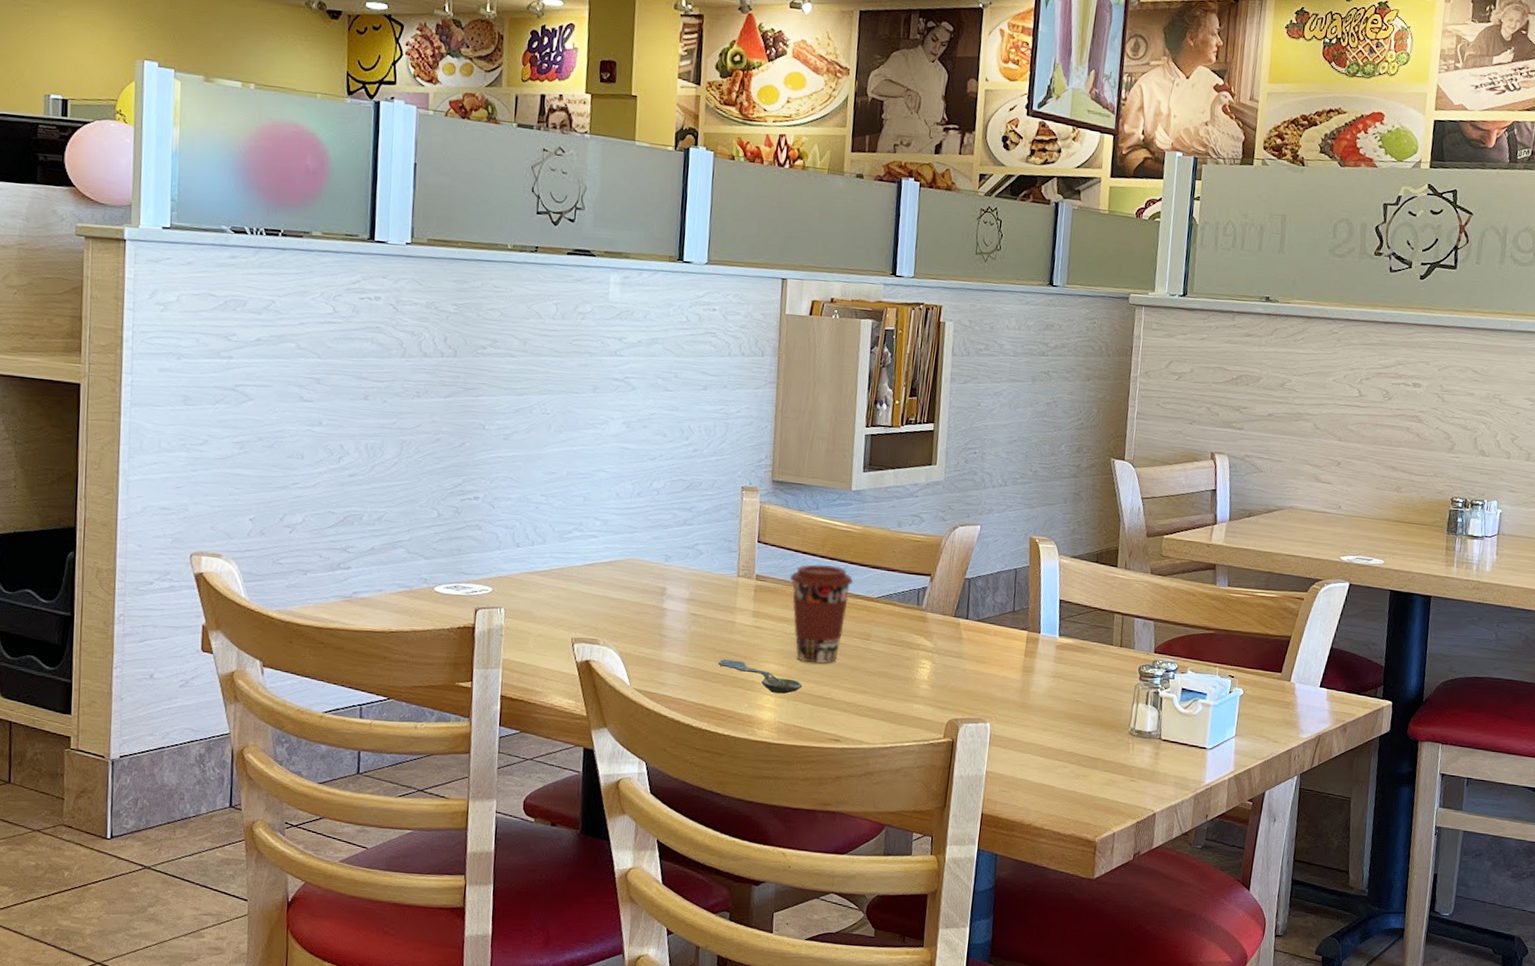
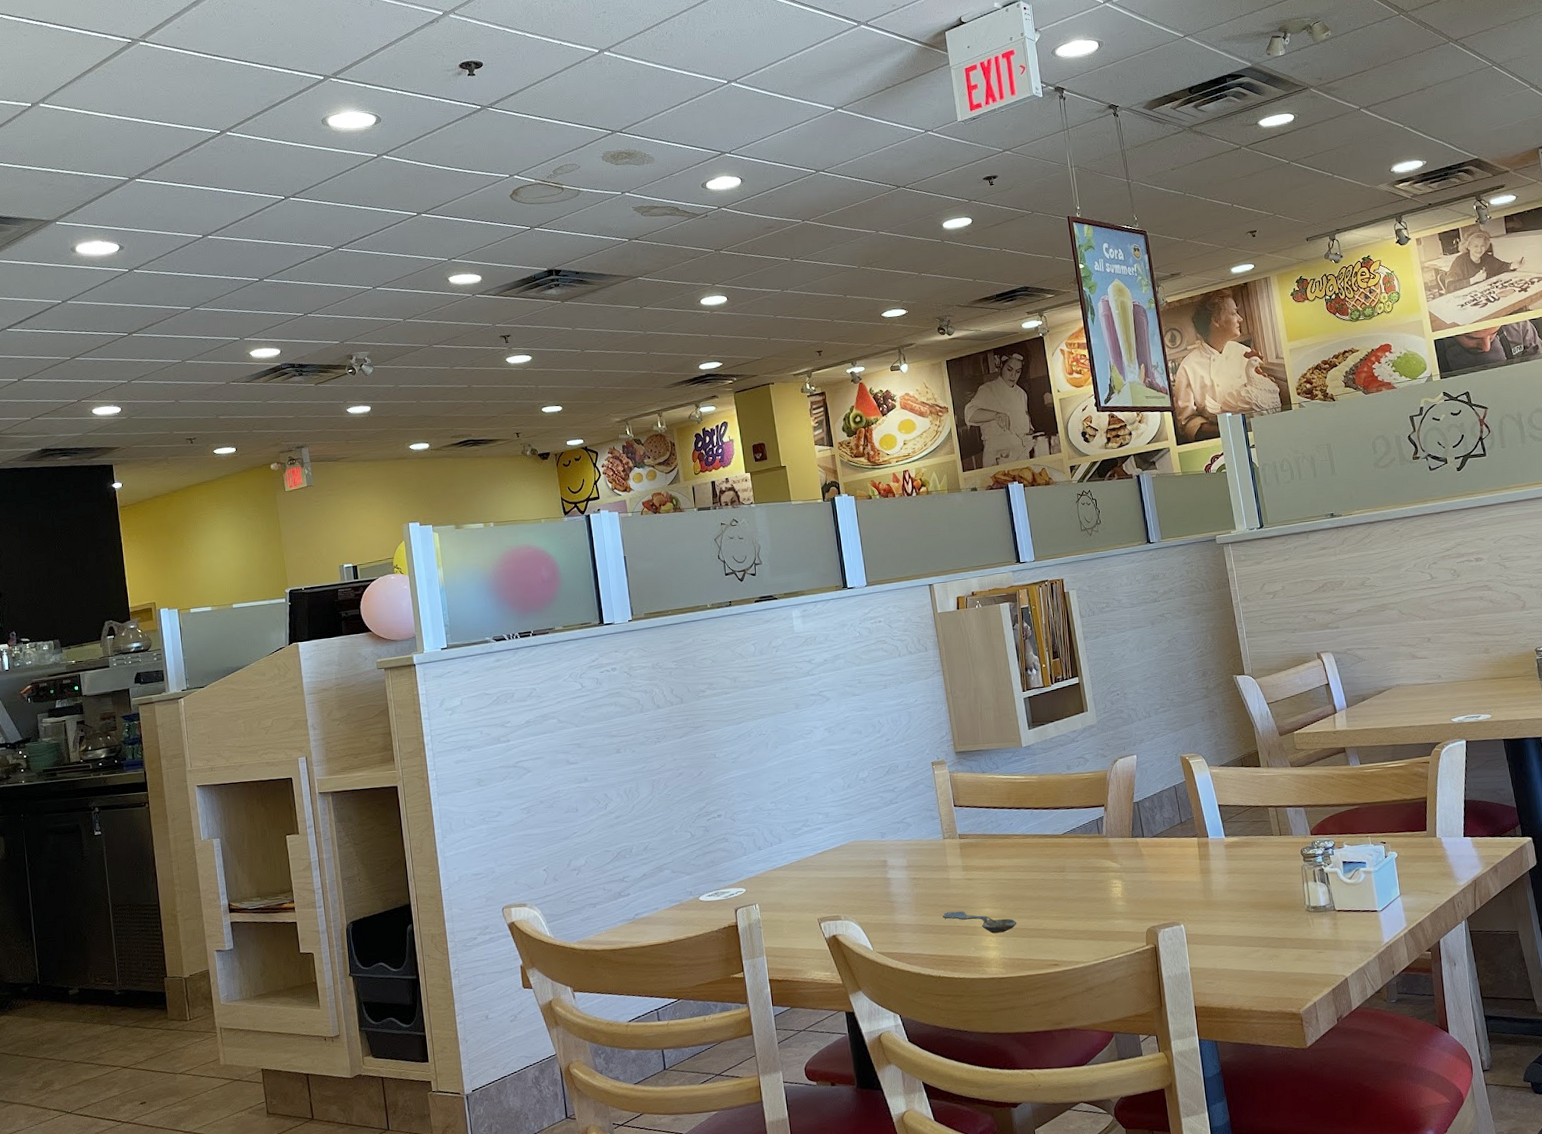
coffee cup: present [789,564,853,663] -> none [986,814,1042,902]

